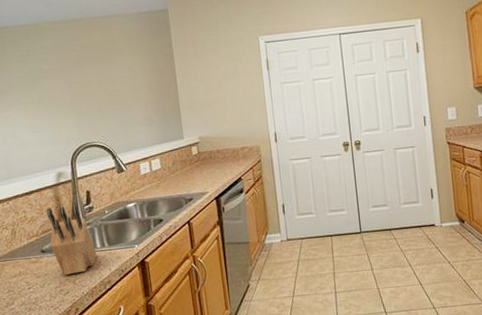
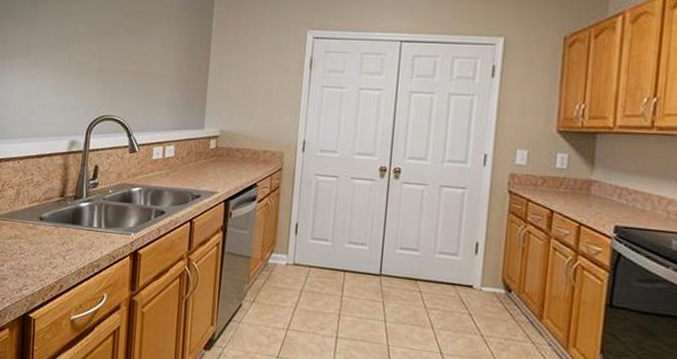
knife block: present [46,205,97,276] -> none [49,174,92,249]

